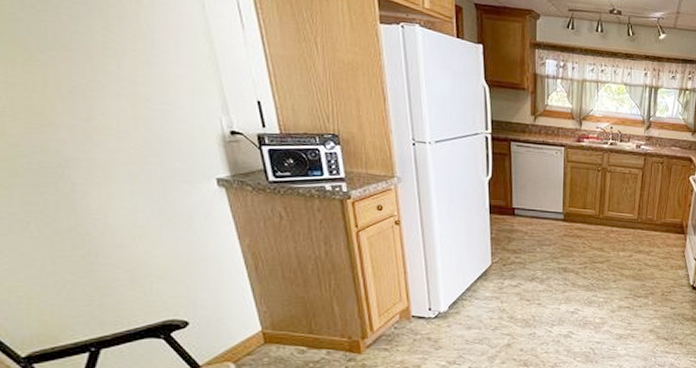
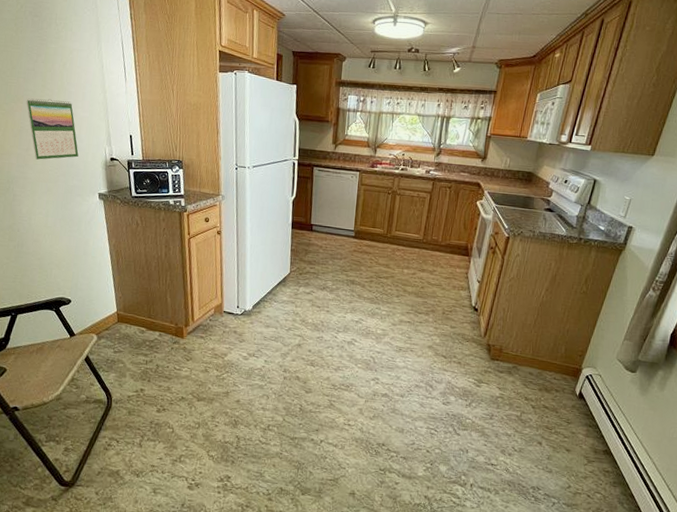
calendar: none [77,44,178,134] -> present [26,98,79,160]

